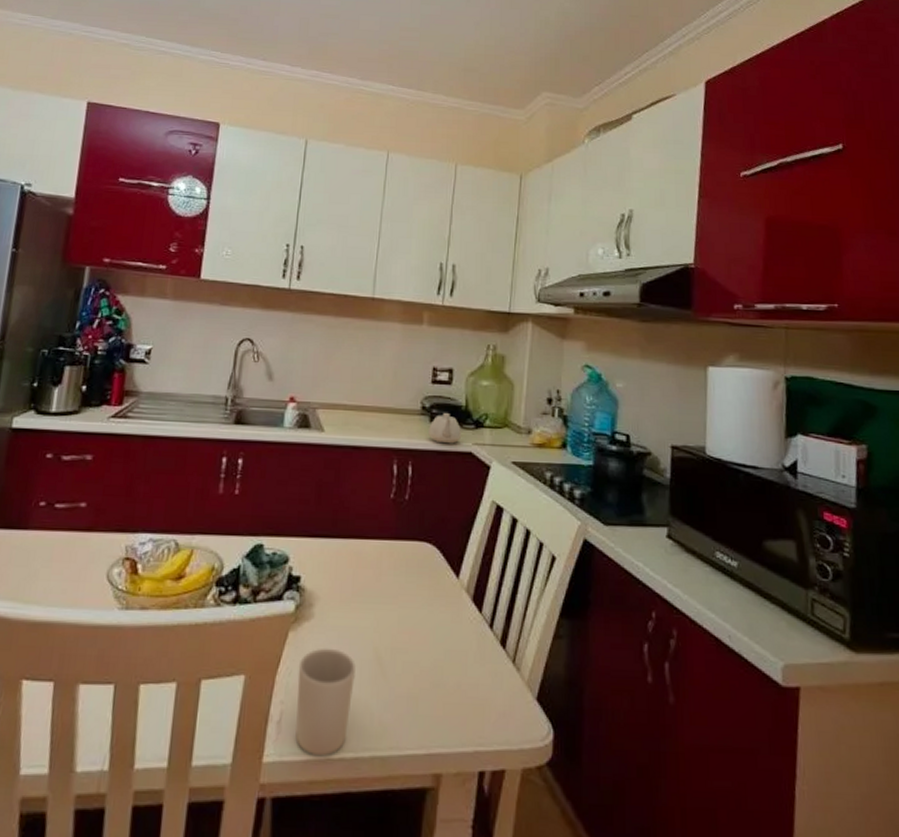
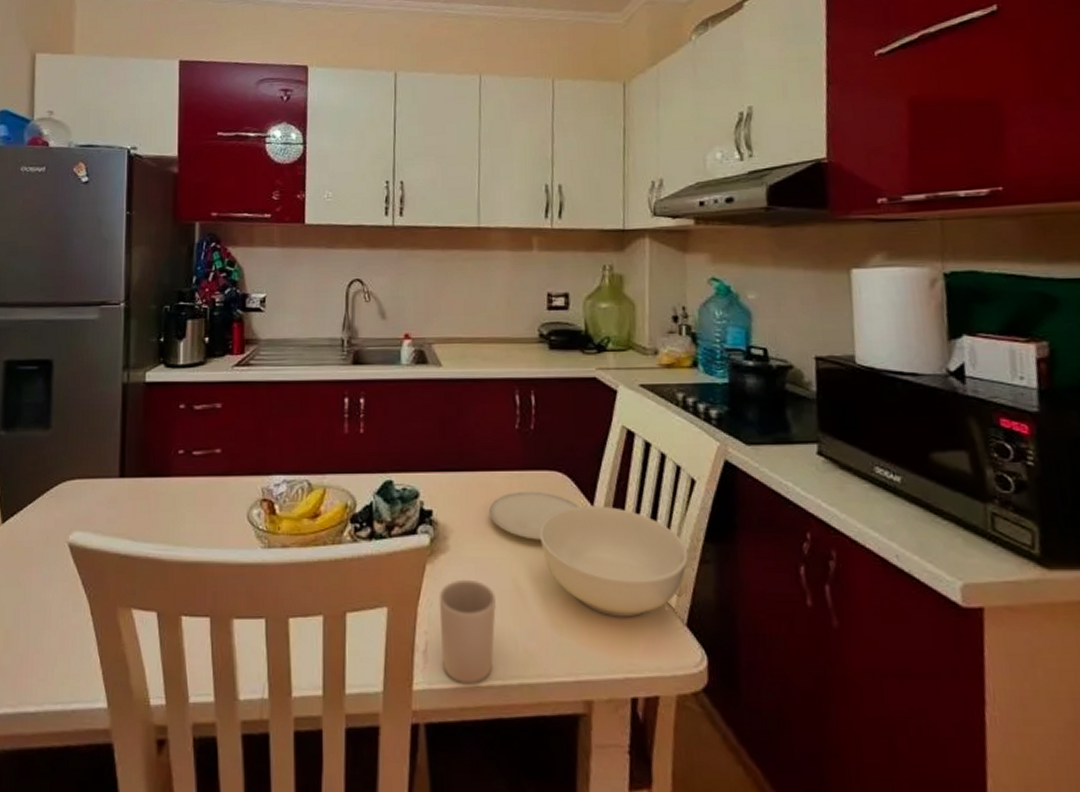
plate: none [356,560,446,610] -> present [488,491,580,540]
bowl: none [404,577,544,690] -> present [539,505,689,617]
teapot: present [428,412,462,444] -> none [548,338,584,371]

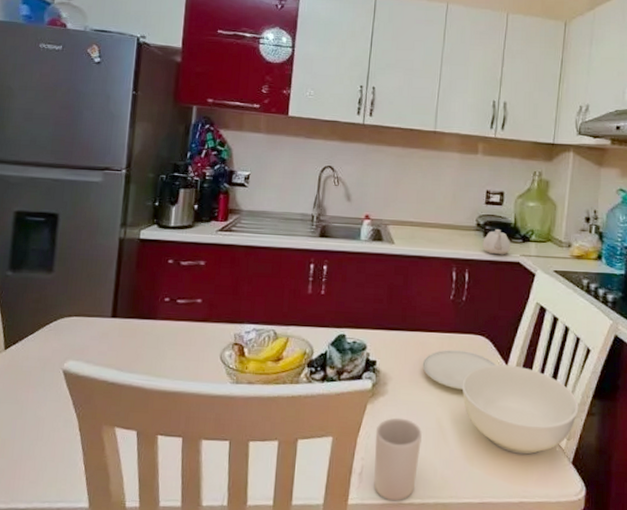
teapot: none [548,338,584,371] -> present [482,228,511,255]

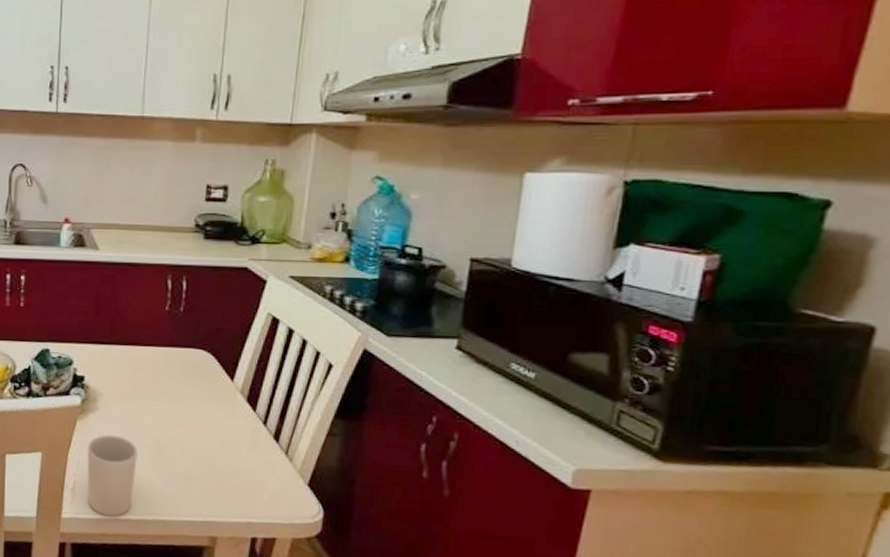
plate: present [422,350,497,390] -> none [136,365,221,407]
bowl: present [462,364,579,455] -> none [181,380,318,475]
teapot: present [482,228,511,255] -> none [203,229,238,260]

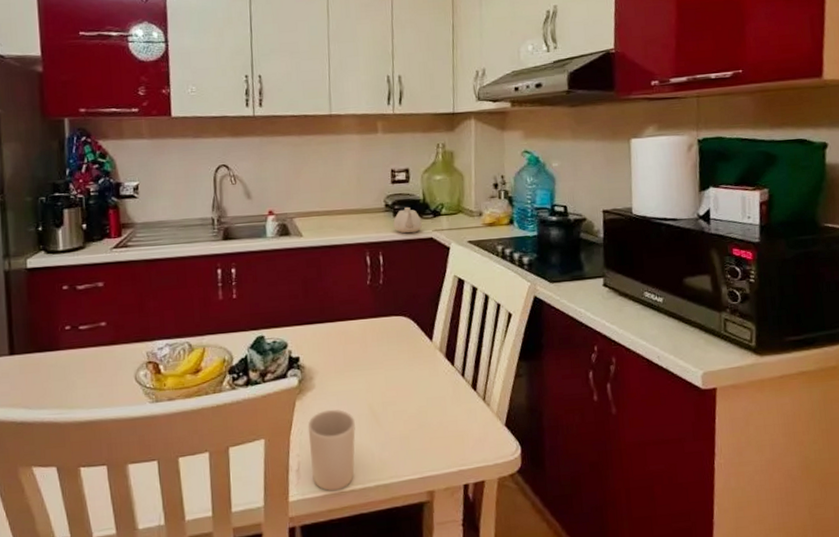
teapot: none [203,229,238,260] -> present [393,206,423,234]

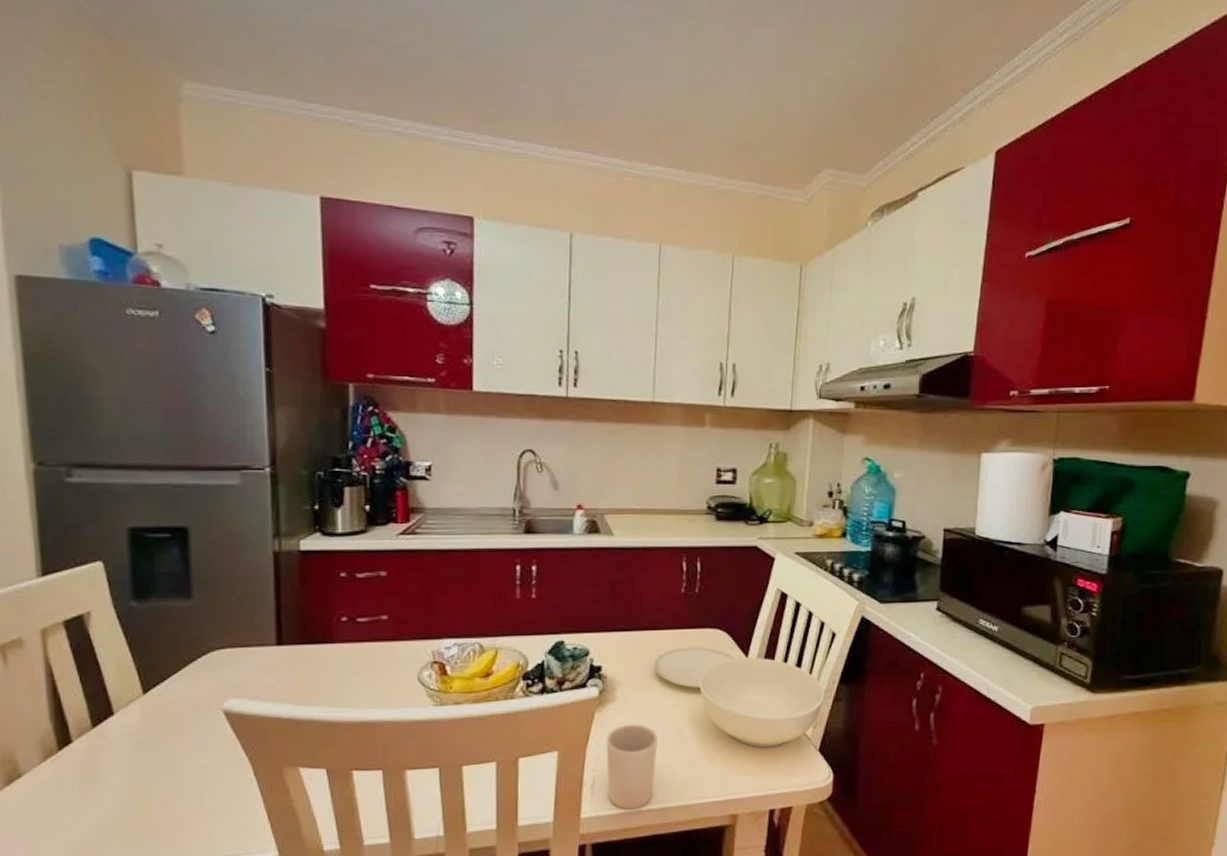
plate: none [346,333,422,373] -> present [654,646,736,688]
bowl: none [388,340,507,426] -> present [699,657,825,748]
teapot: present [393,206,423,234] -> none [715,510,747,540]

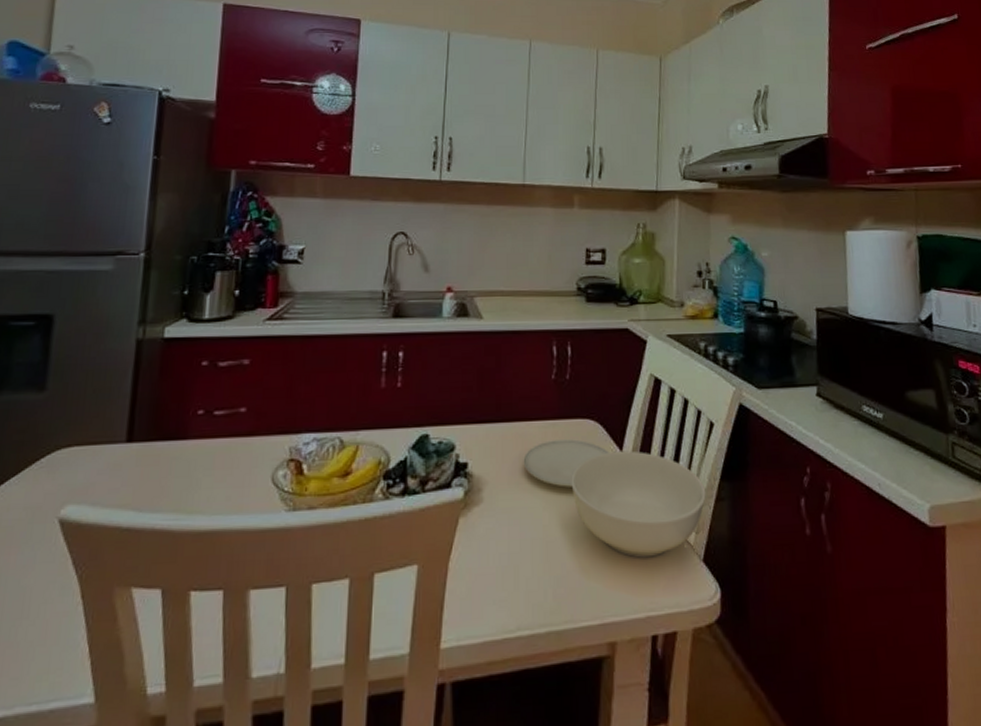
mug: present [606,723,659,810] -> none [470,530,528,638]

